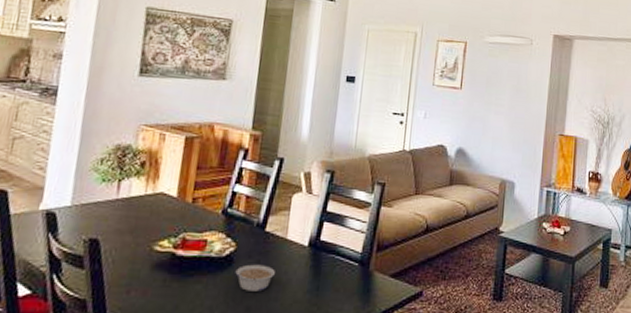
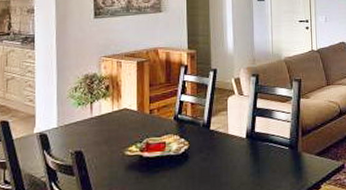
legume: present [235,264,275,292] -> none [191,157,222,180]

